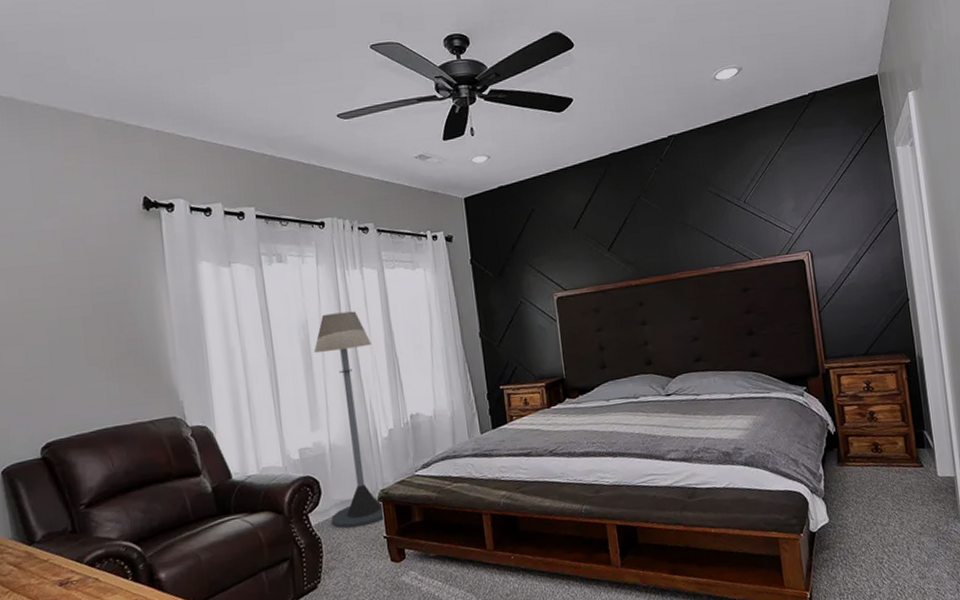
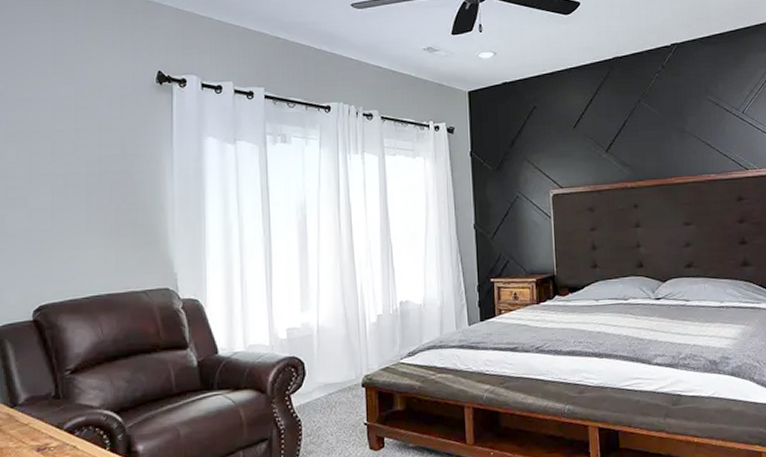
floor lamp: present [313,311,384,529] -> none [309,195,367,413]

